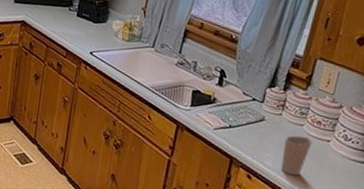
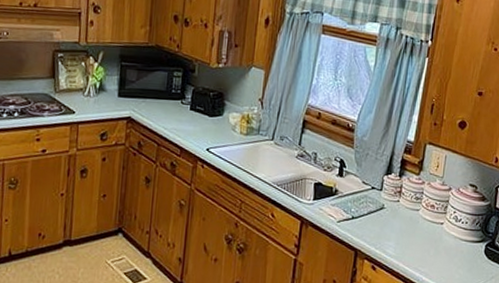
cup: present [280,135,313,175] -> none [402,221,428,261]

